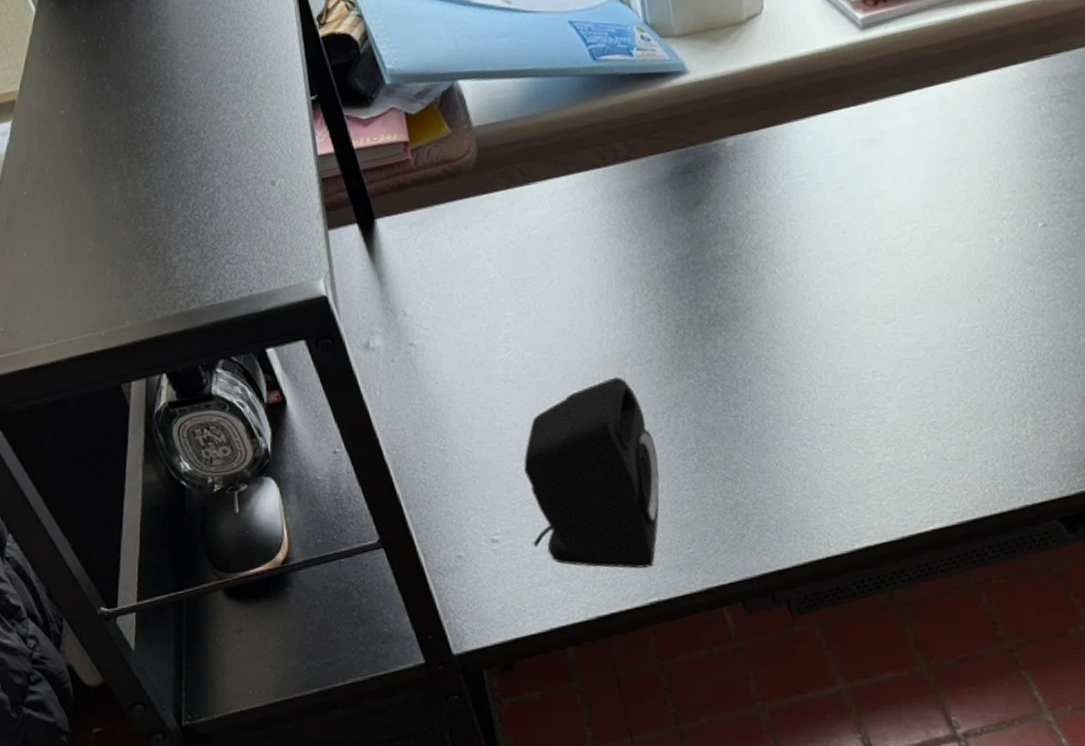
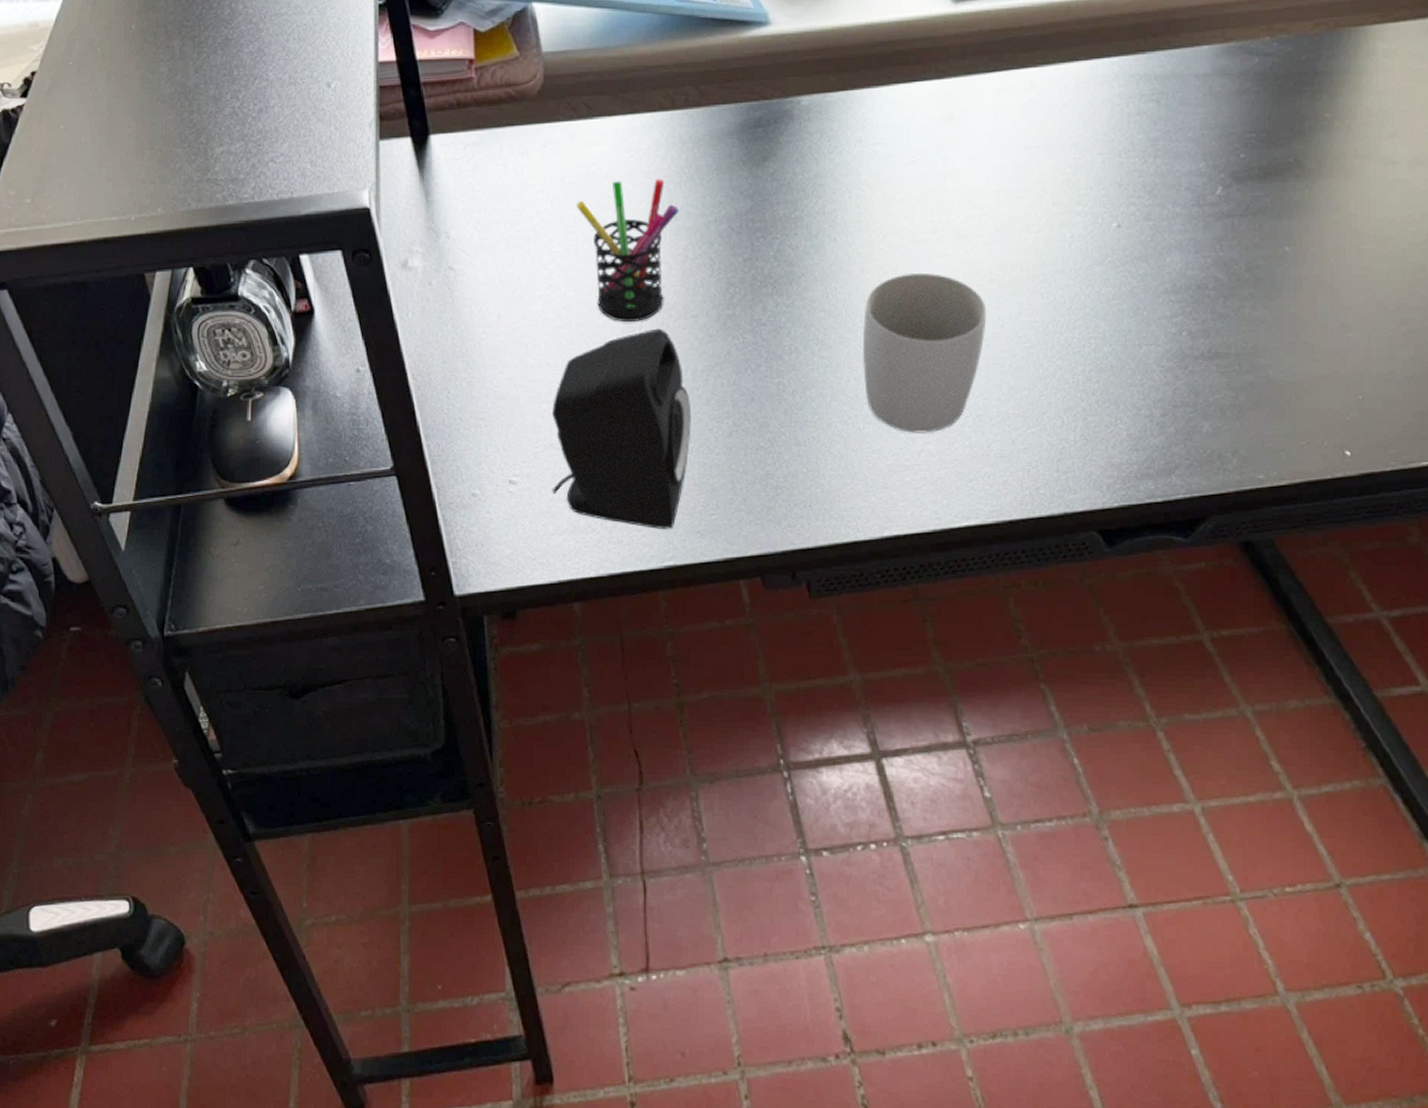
pen holder: none [523,233,623,375] -> present [577,179,680,323]
mug: none [810,292,929,448] -> present [863,273,987,433]

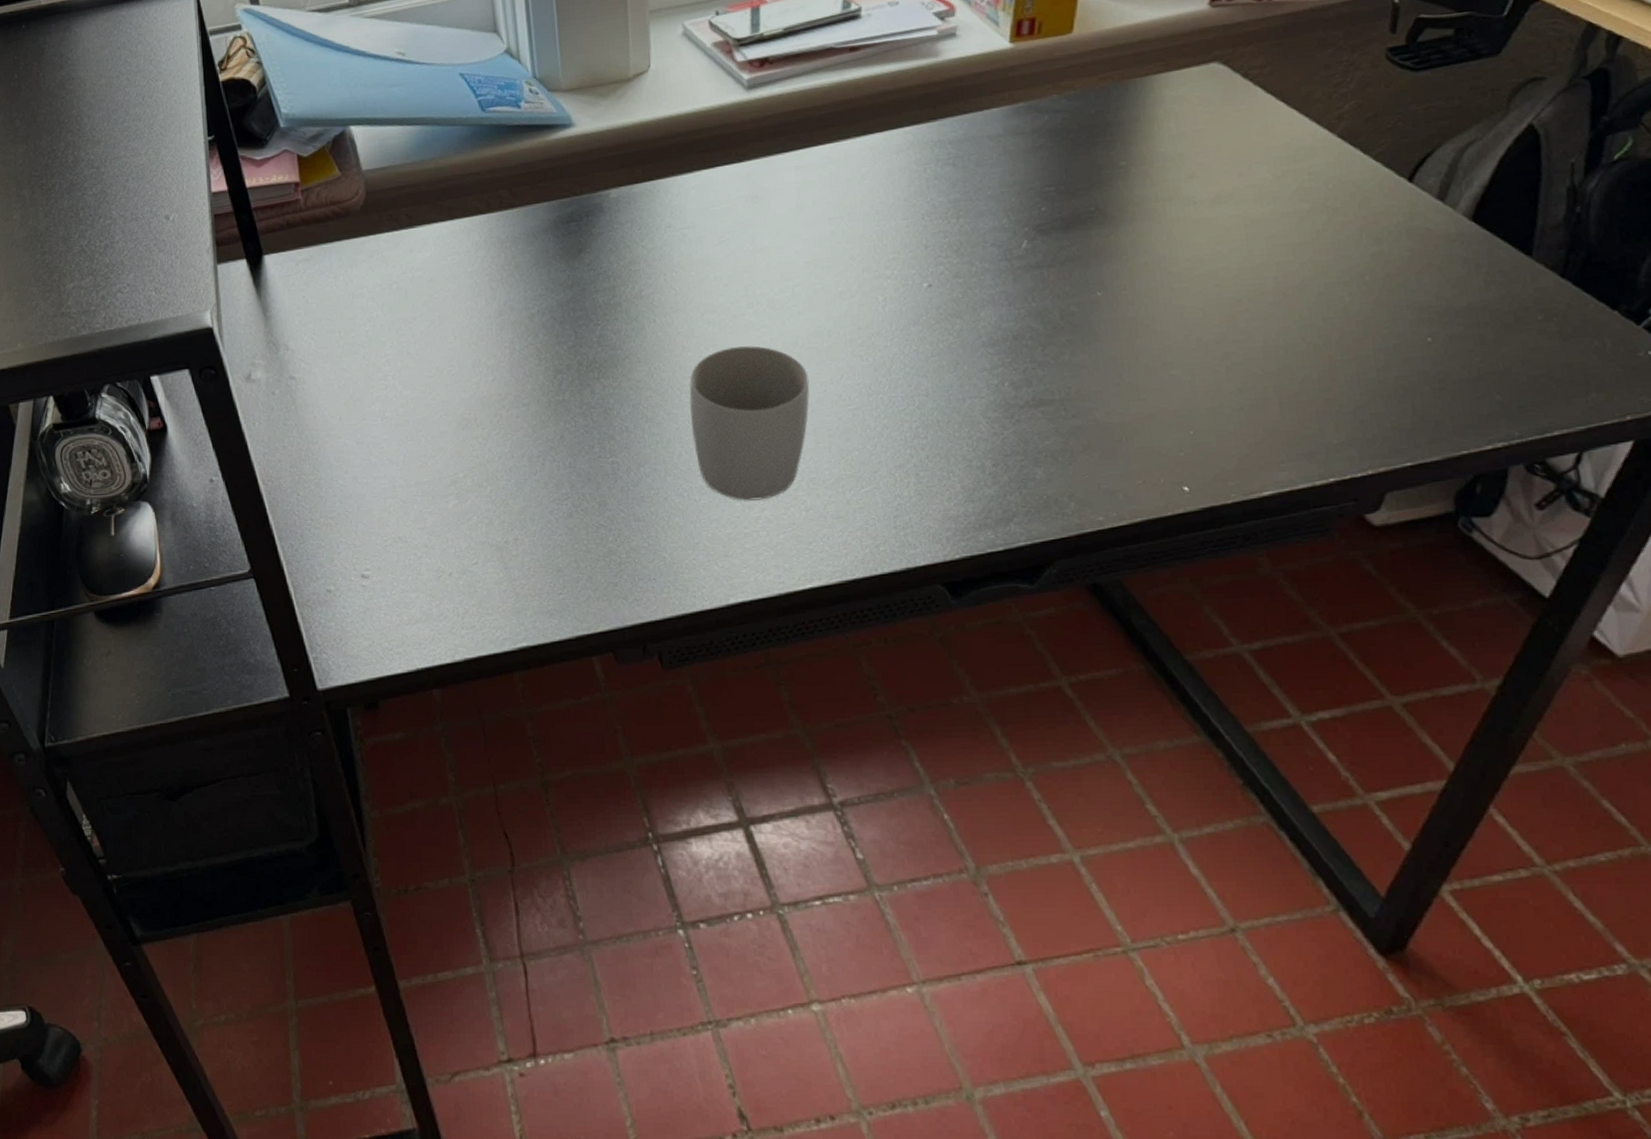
speaker: present [552,328,692,529] -> none [397,418,532,612]
pen holder: present [577,179,680,323] -> none [405,277,503,416]

